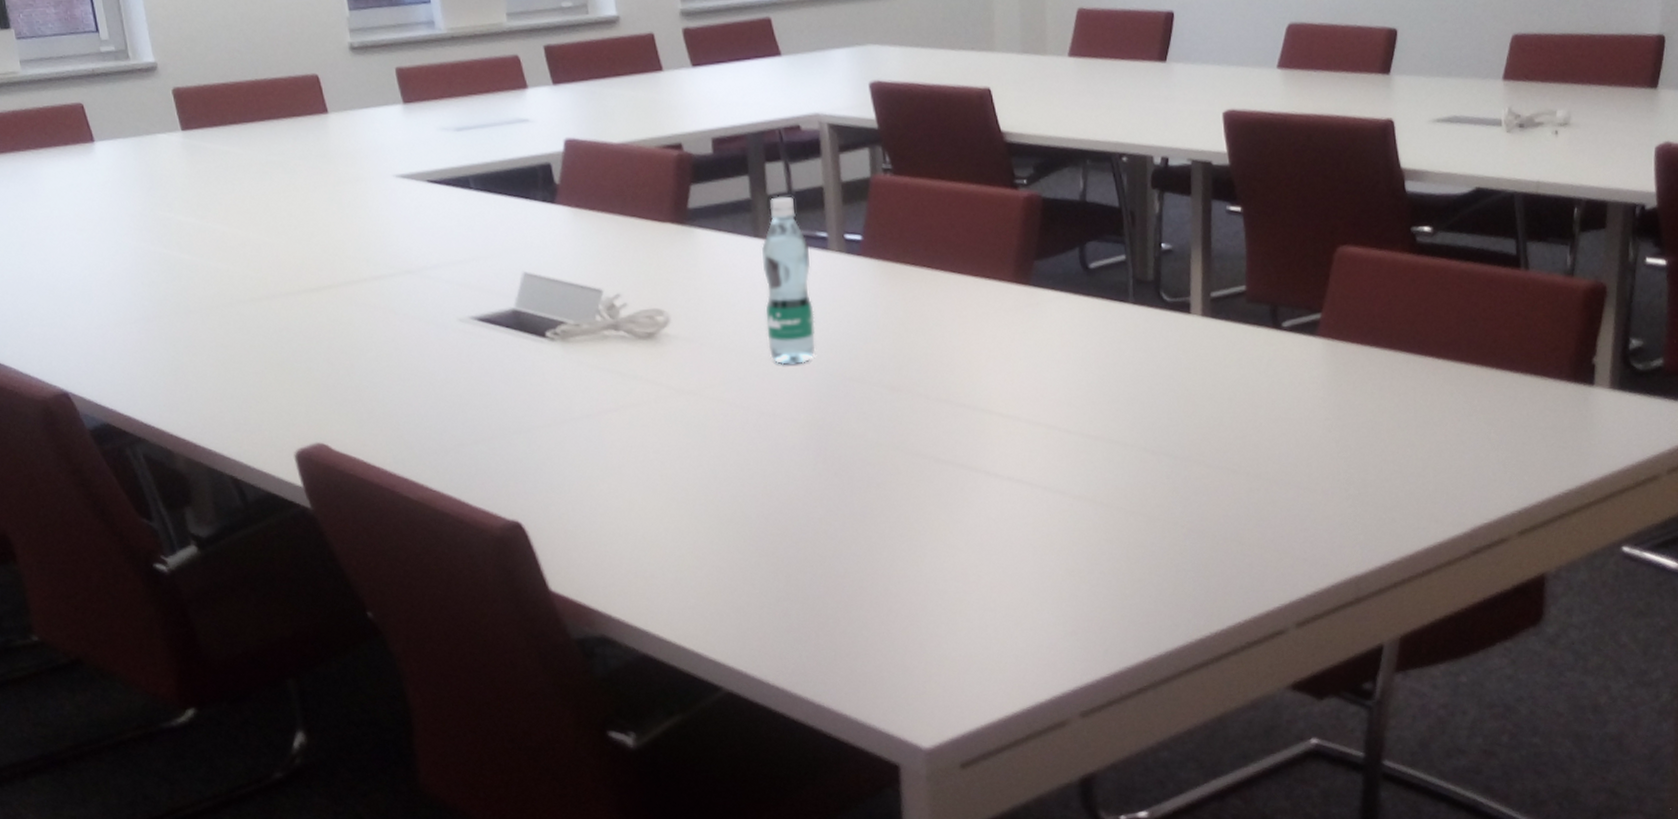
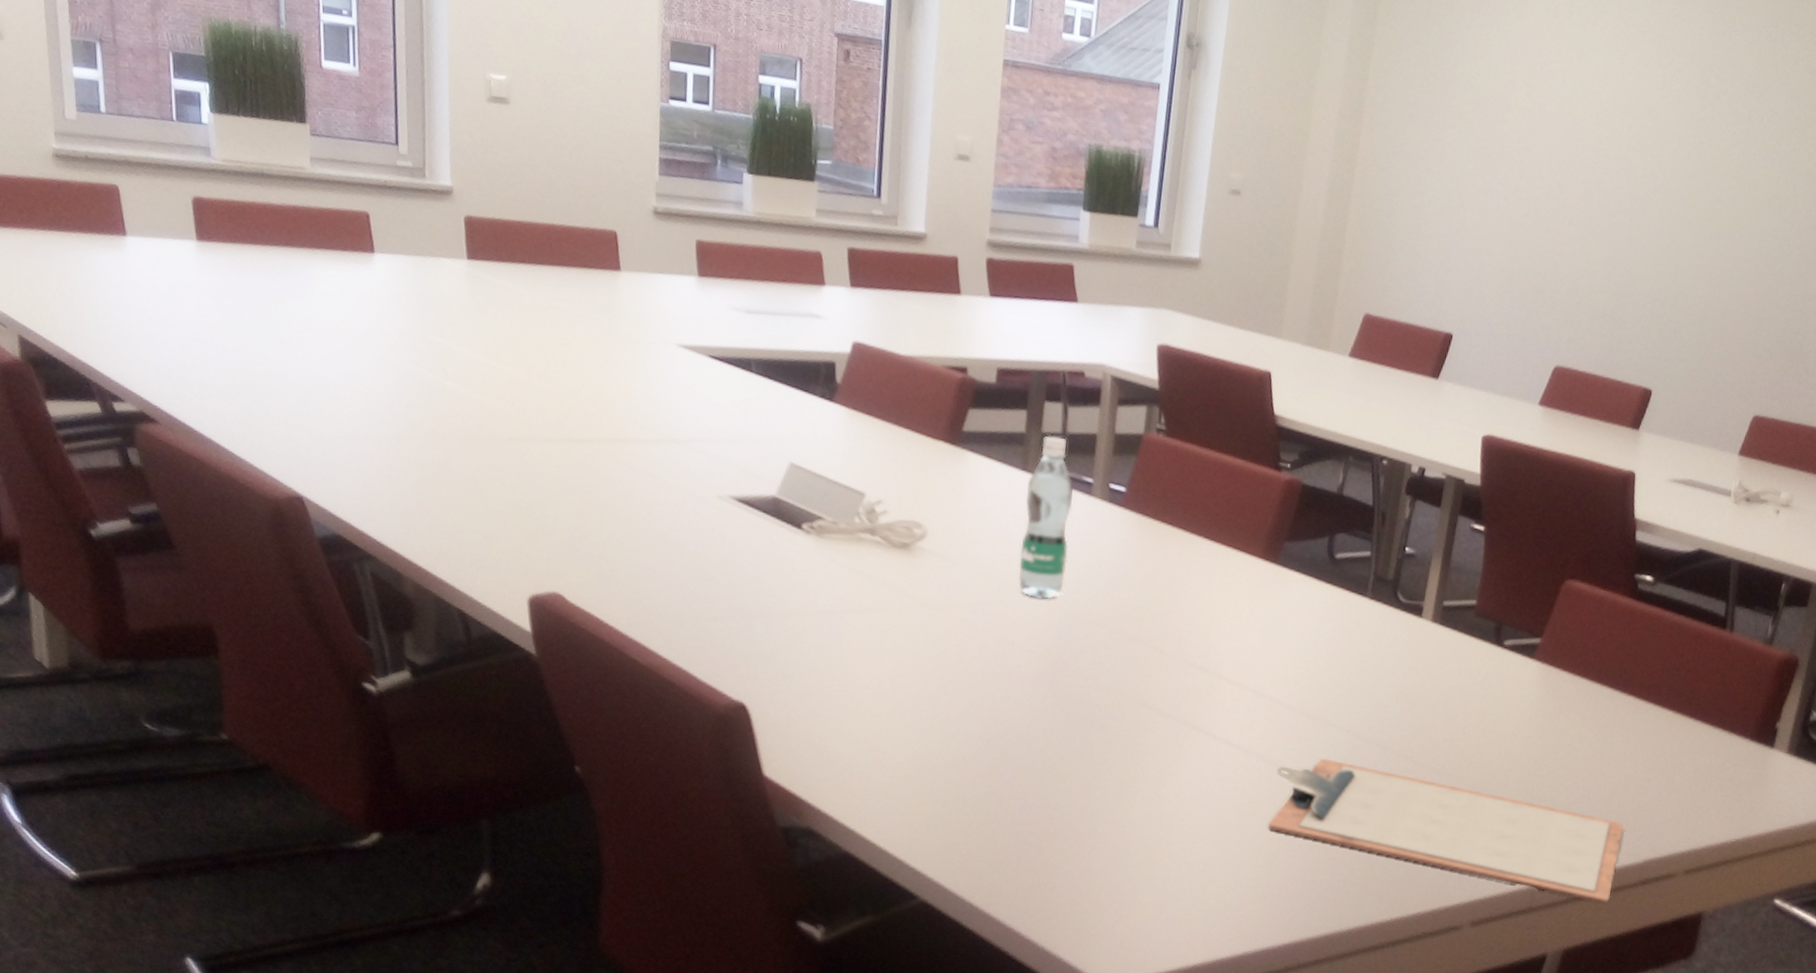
clipboard: none [1065,478,1443,582] -> present [1269,758,1624,904]

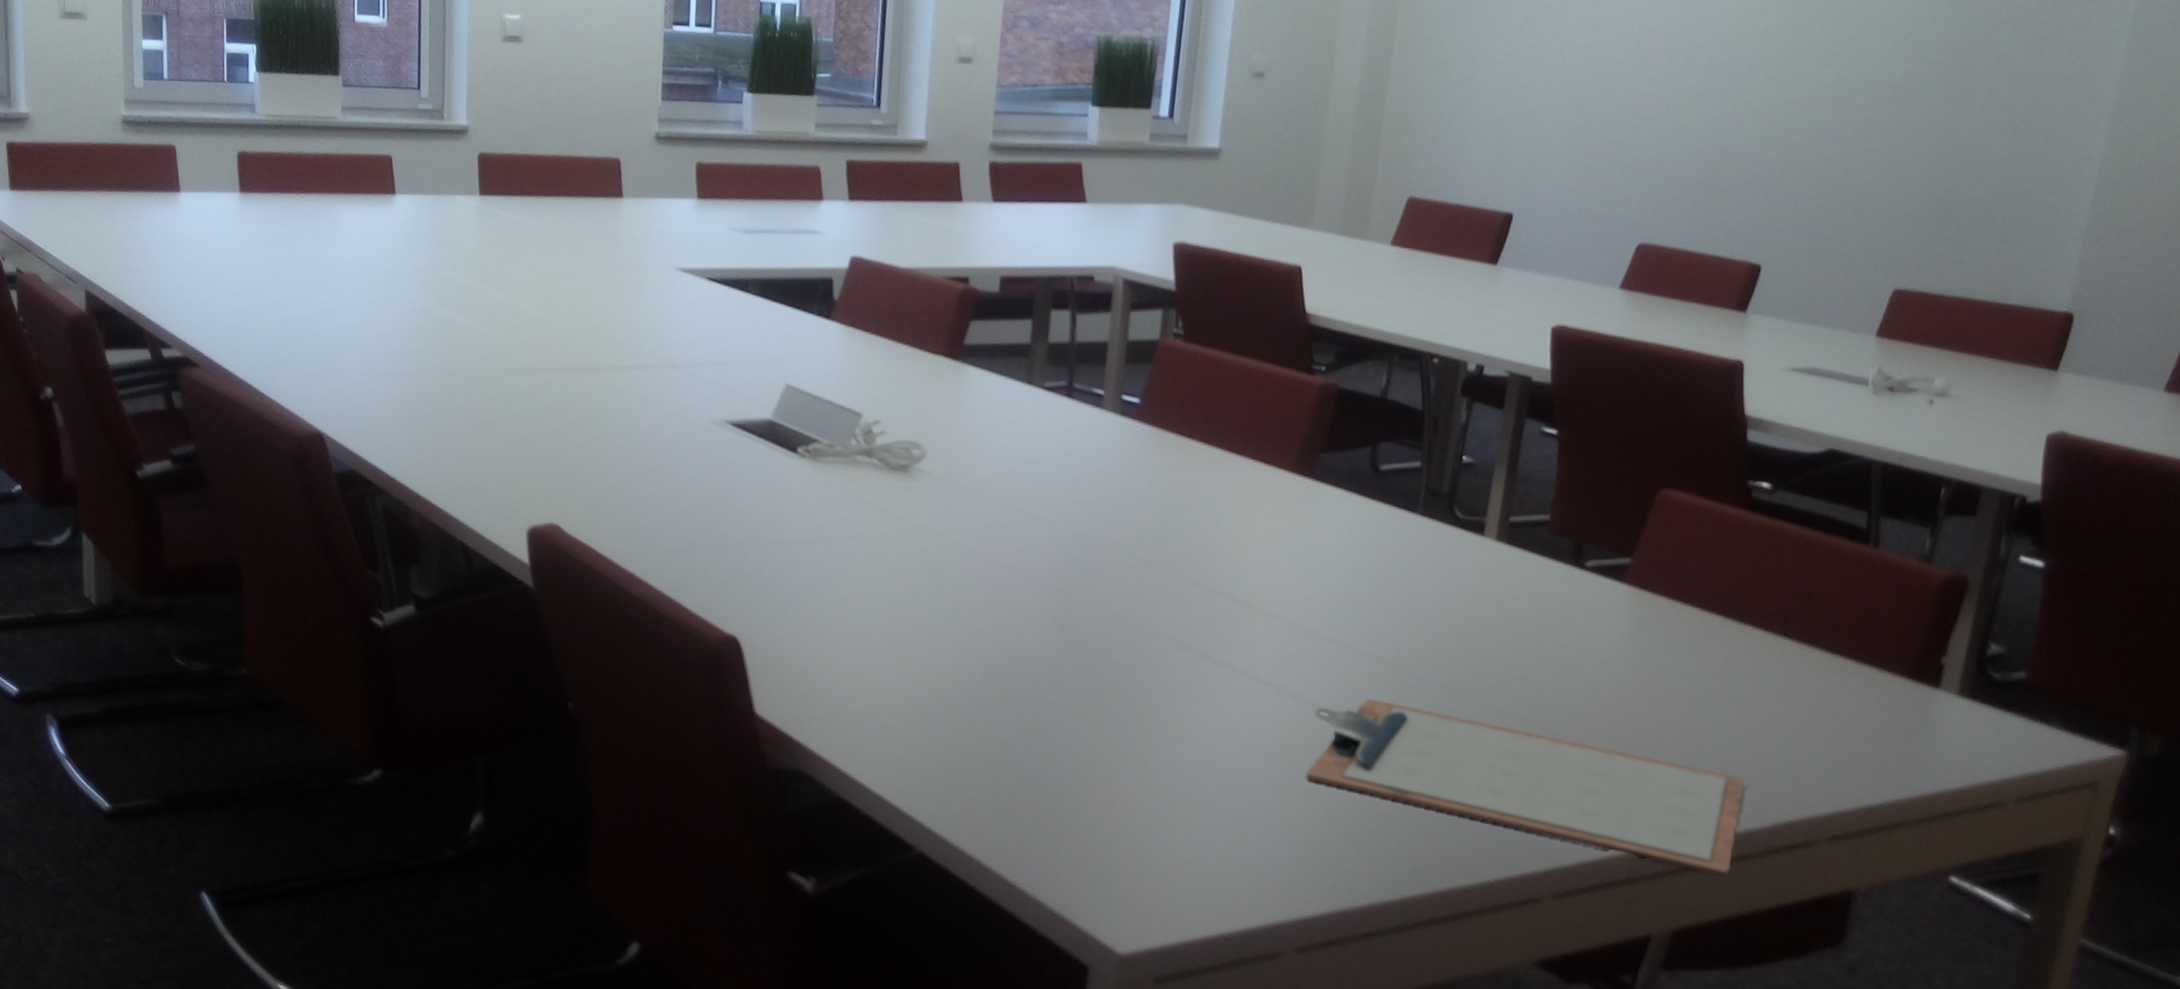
bottle: present [1018,435,1074,599] -> none [1022,345,1083,522]

